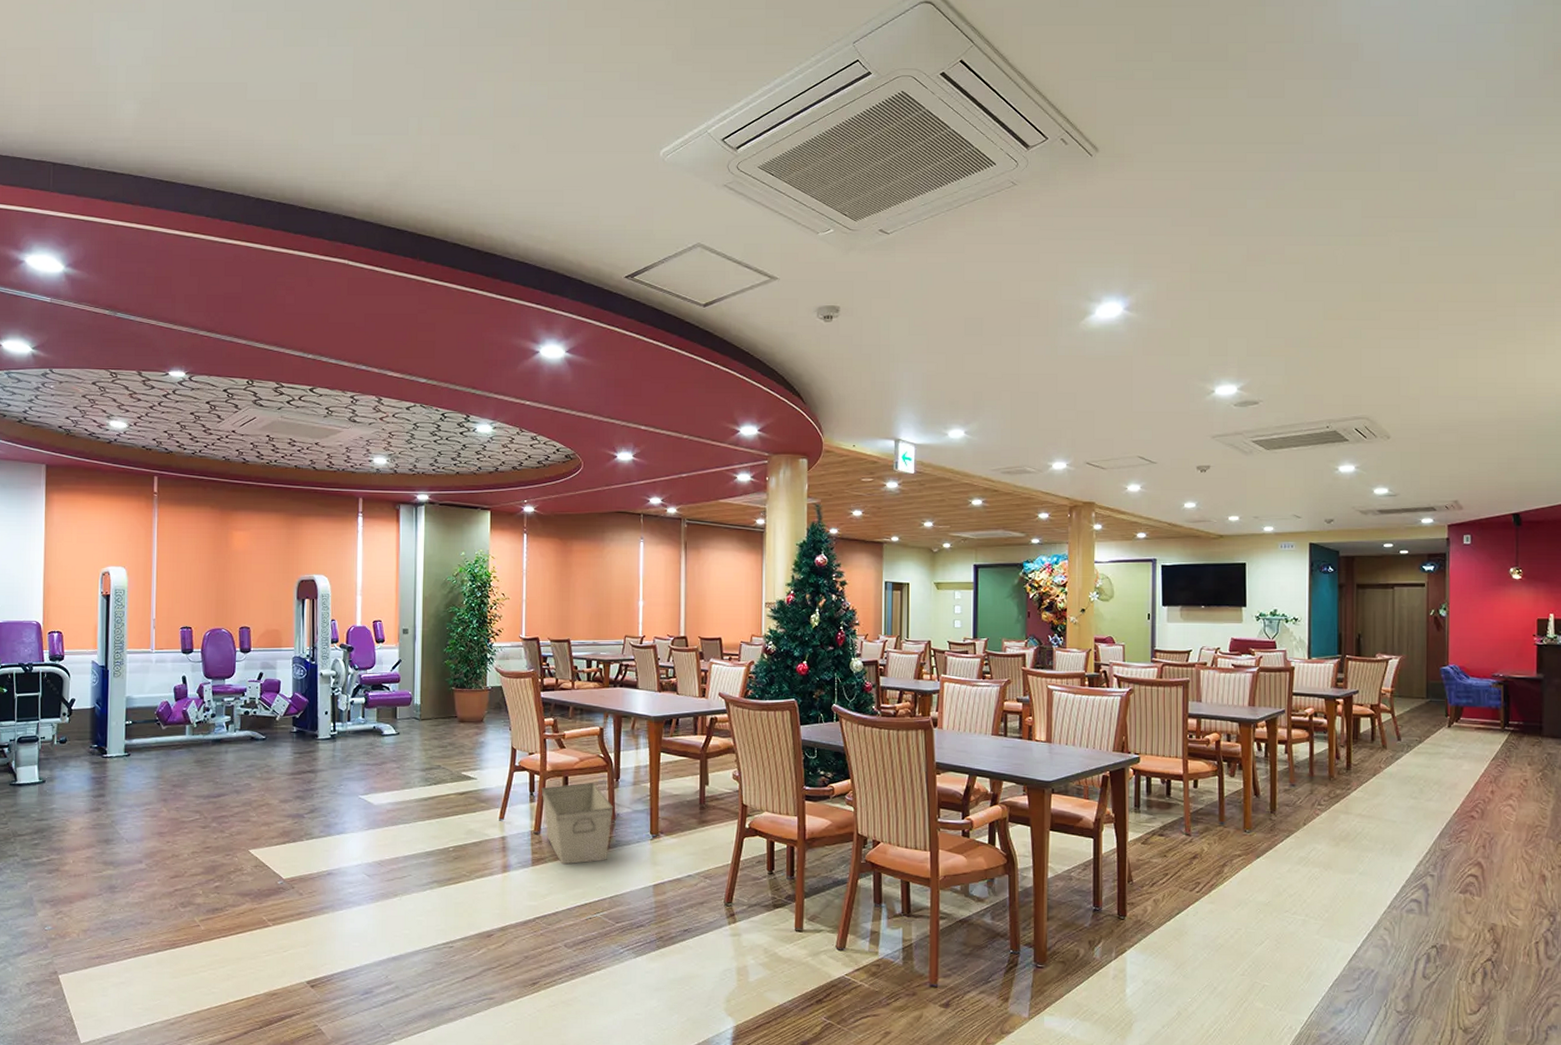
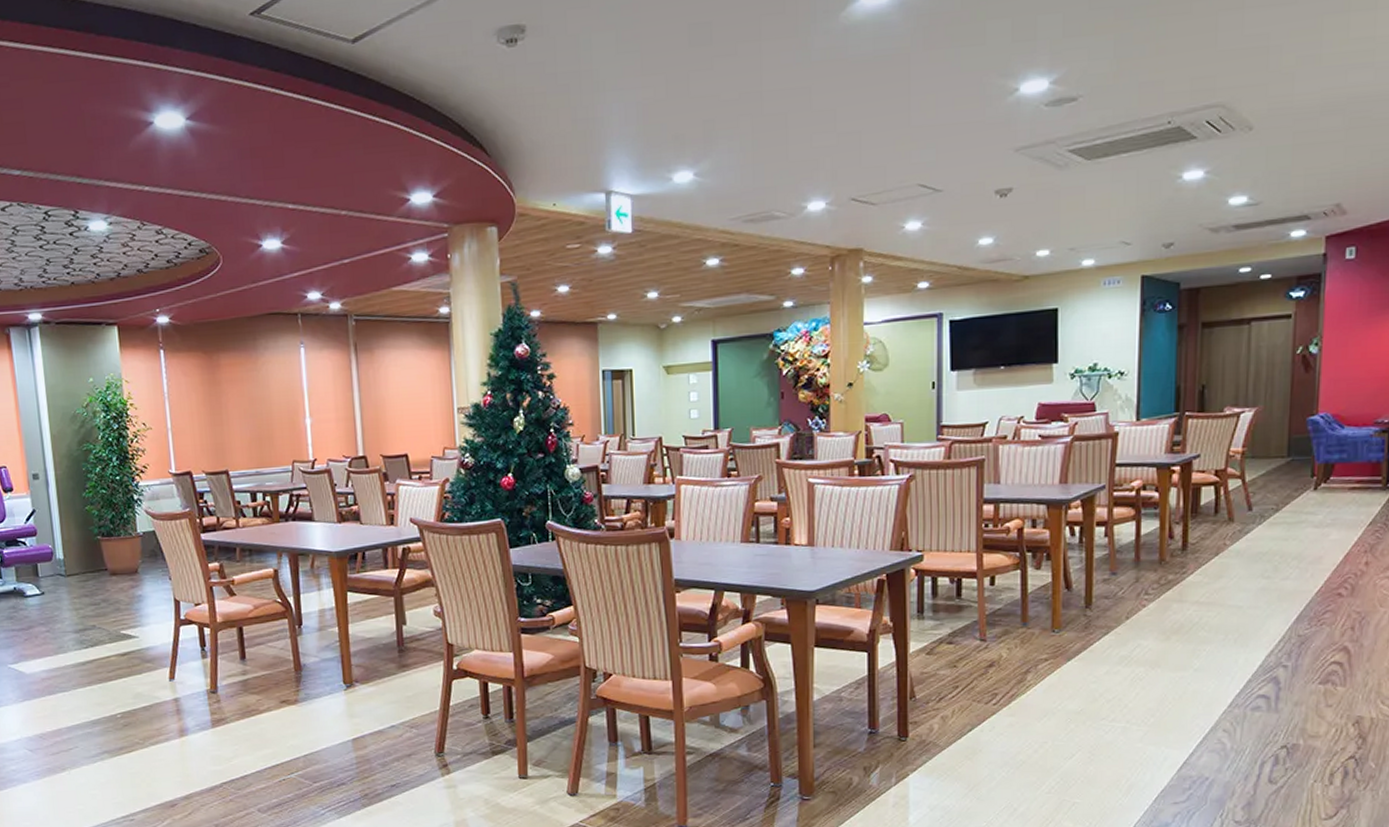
storage bin: present [541,783,614,865] -> none [213,632,299,724]

